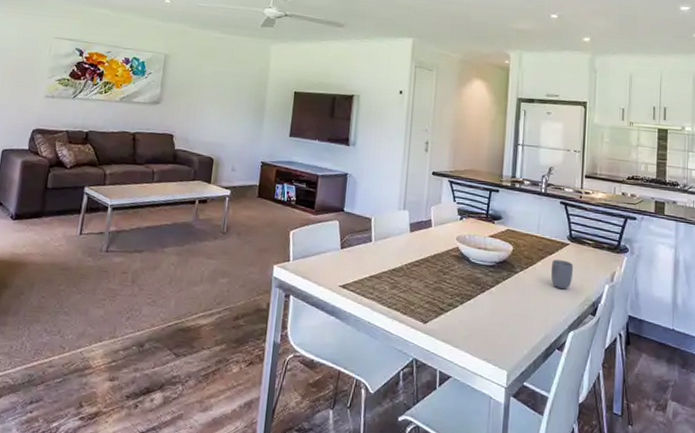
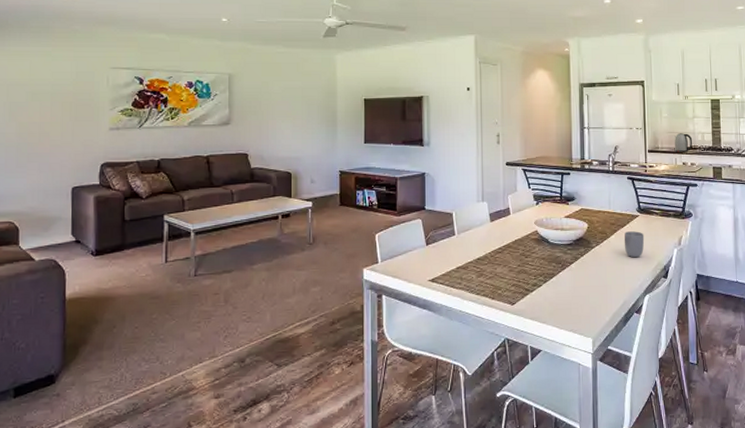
kettle: none [613,161,635,182] -> present [674,133,693,152]

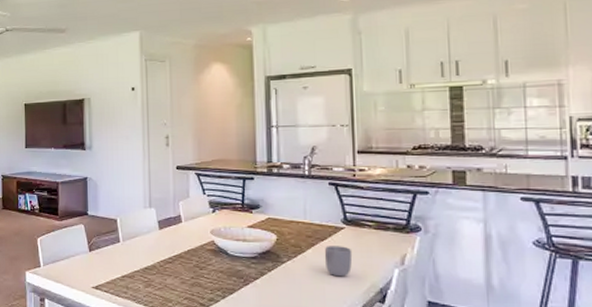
kettle: present [674,133,693,152] -> none [394,129,422,153]

